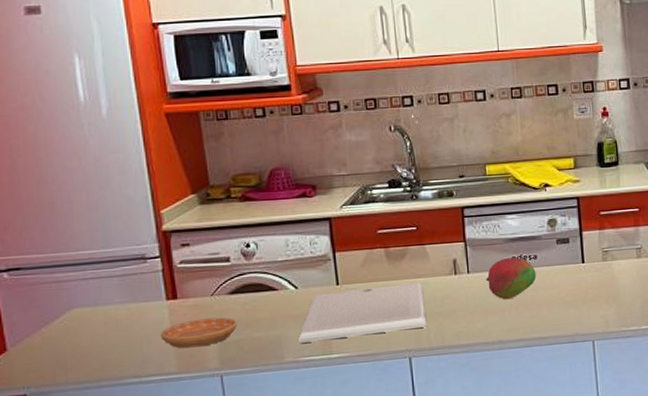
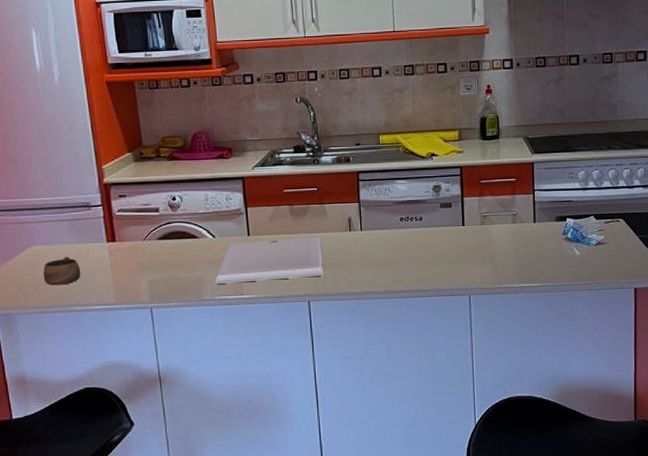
cup: none [87,319,134,355] -> present [43,256,81,286]
saucer: present [160,317,237,349] -> none [101,259,165,284]
fruit: present [485,257,537,300] -> none [376,218,421,255]

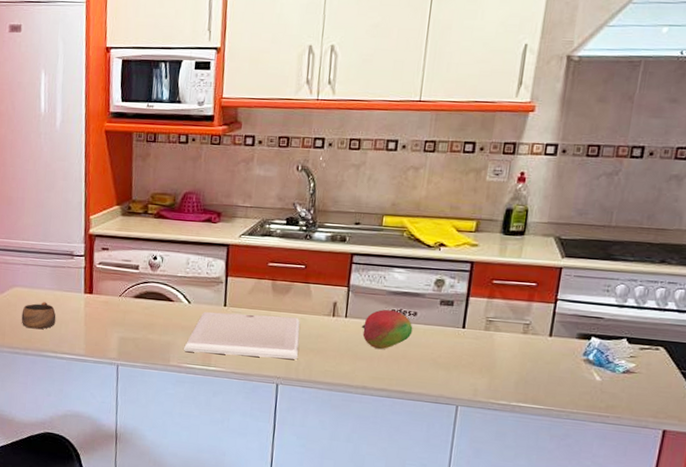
fruit: none [376,218,421,255] -> present [361,309,413,350]

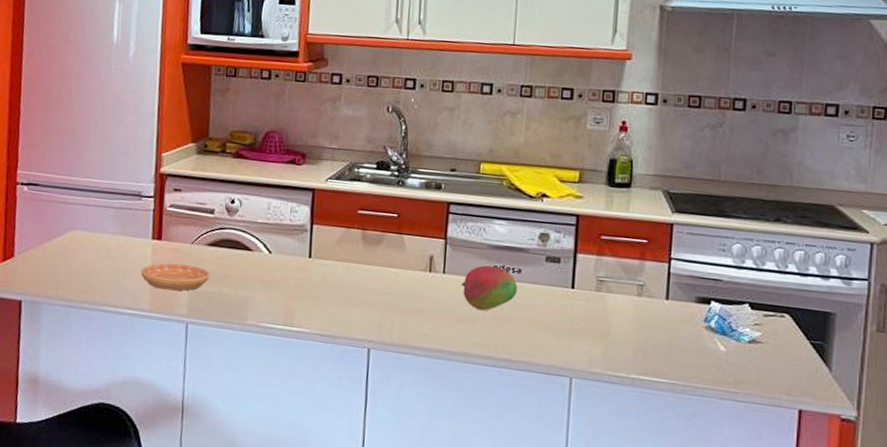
cup: present [21,302,56,330] -> none [78,248,119,280]
saucer: none [75,314,137,338] -> present [140,263,210,291]
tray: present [184,311,300,360] -> none [263,263,394,320]

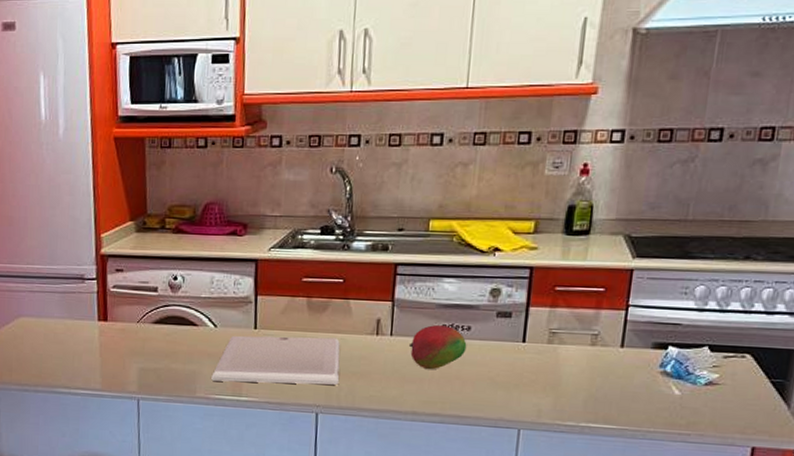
saucer: present [140,263,210,291] -> none [89,343,158,370]
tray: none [263,263,394,320] -> present [211,335,340,385]

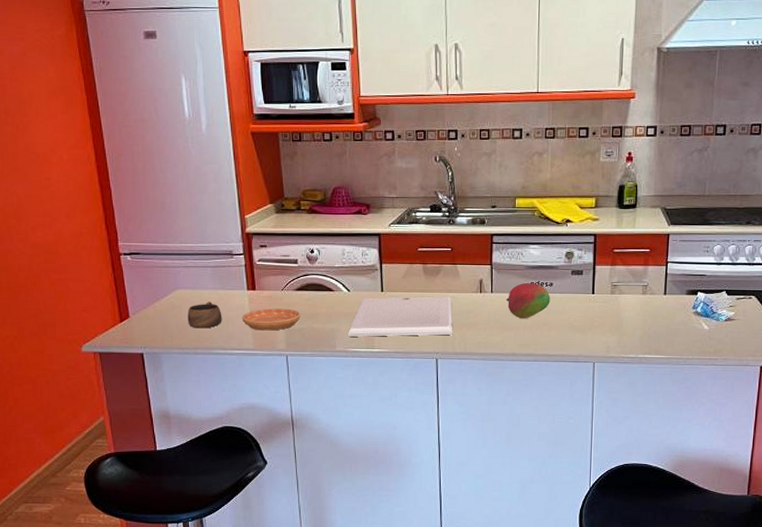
cup: none [29,332,68,363] -> present [187,302,222,329]
saucer: none [89,343,158,370] -> present [241,308,301,331]

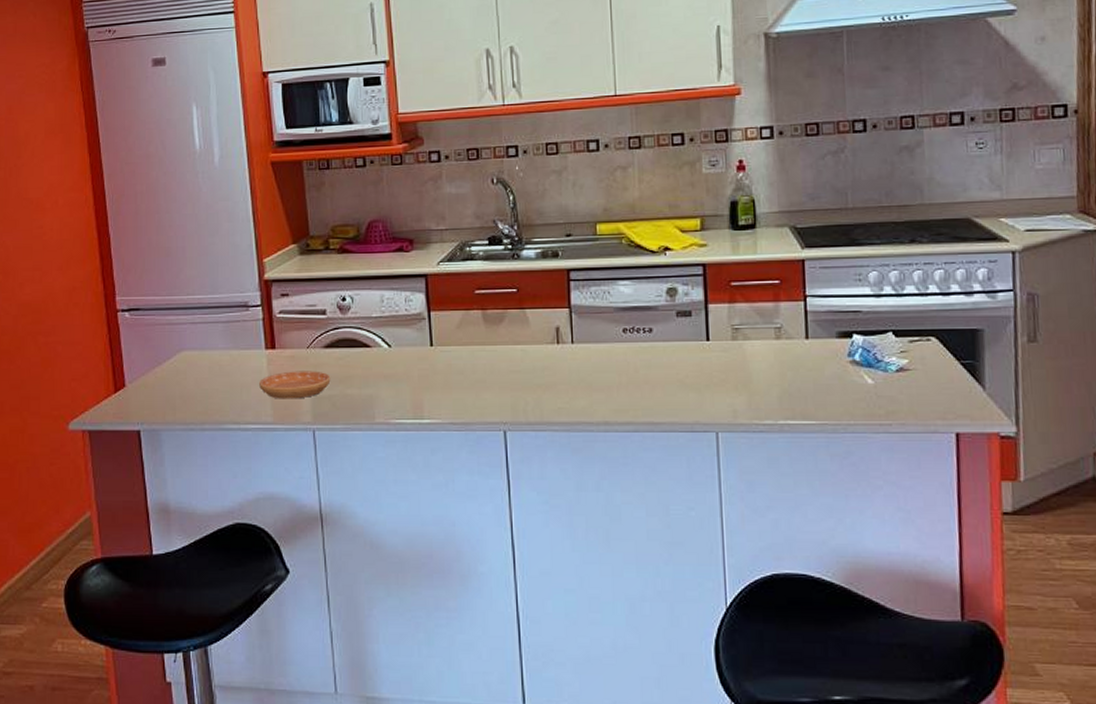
cup: present [187,302,222,329] -> none [193,365,235,398]
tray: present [348,296,453,337] -> none [390,350,525,404]
fruit: present [506,283,551,319] -> none [591,329,651,376]

